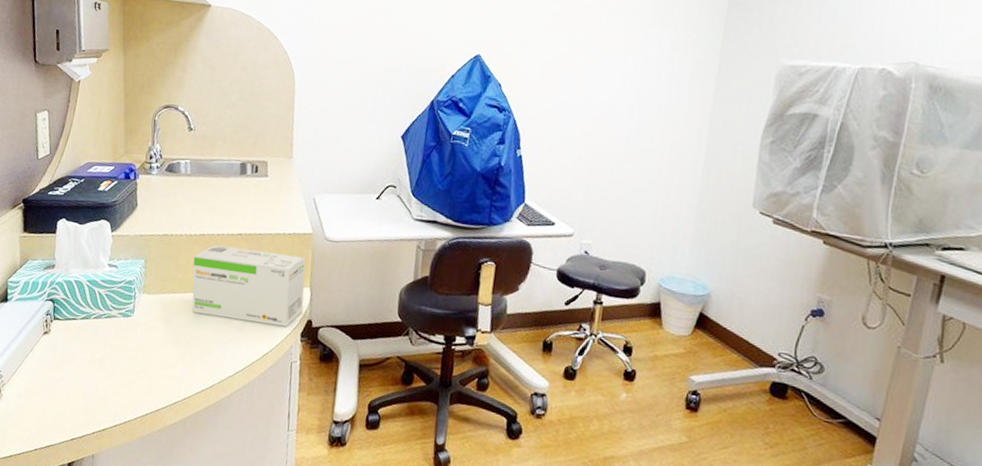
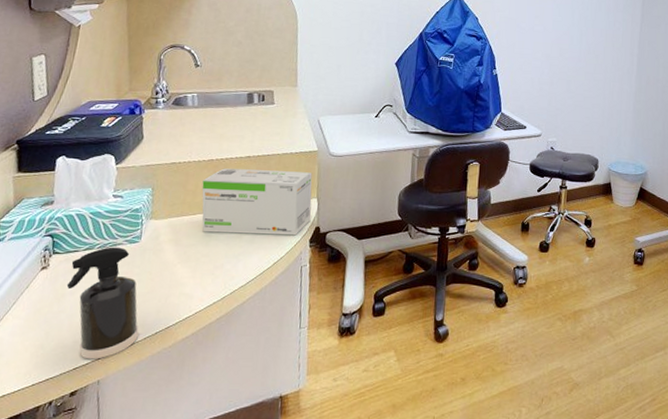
spray bottle: none [65,318,131,433] -> present [66,247,139,360]

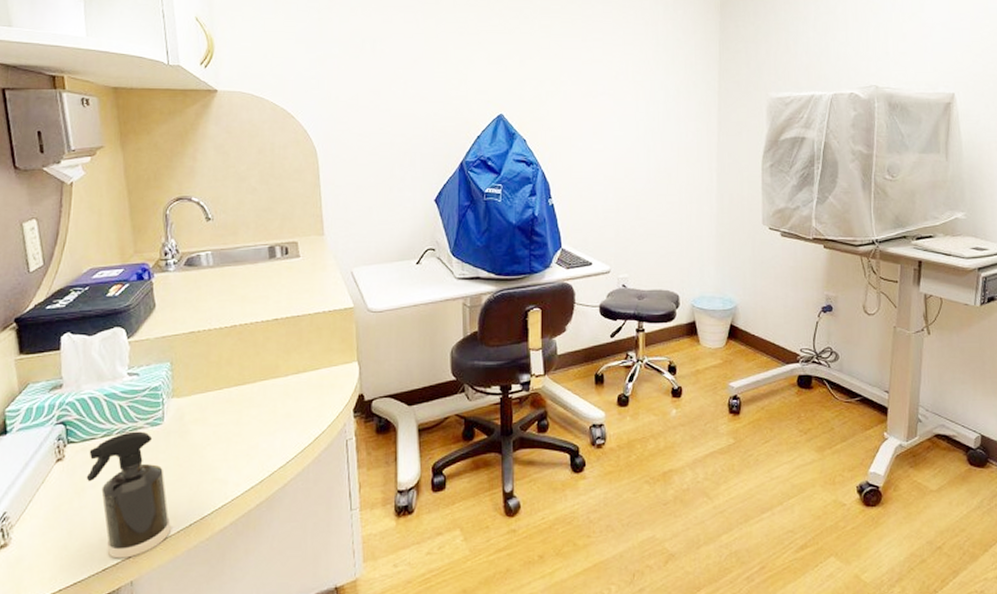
medicine box: present [202,168,313,236] -> none [226,333,353,409]

